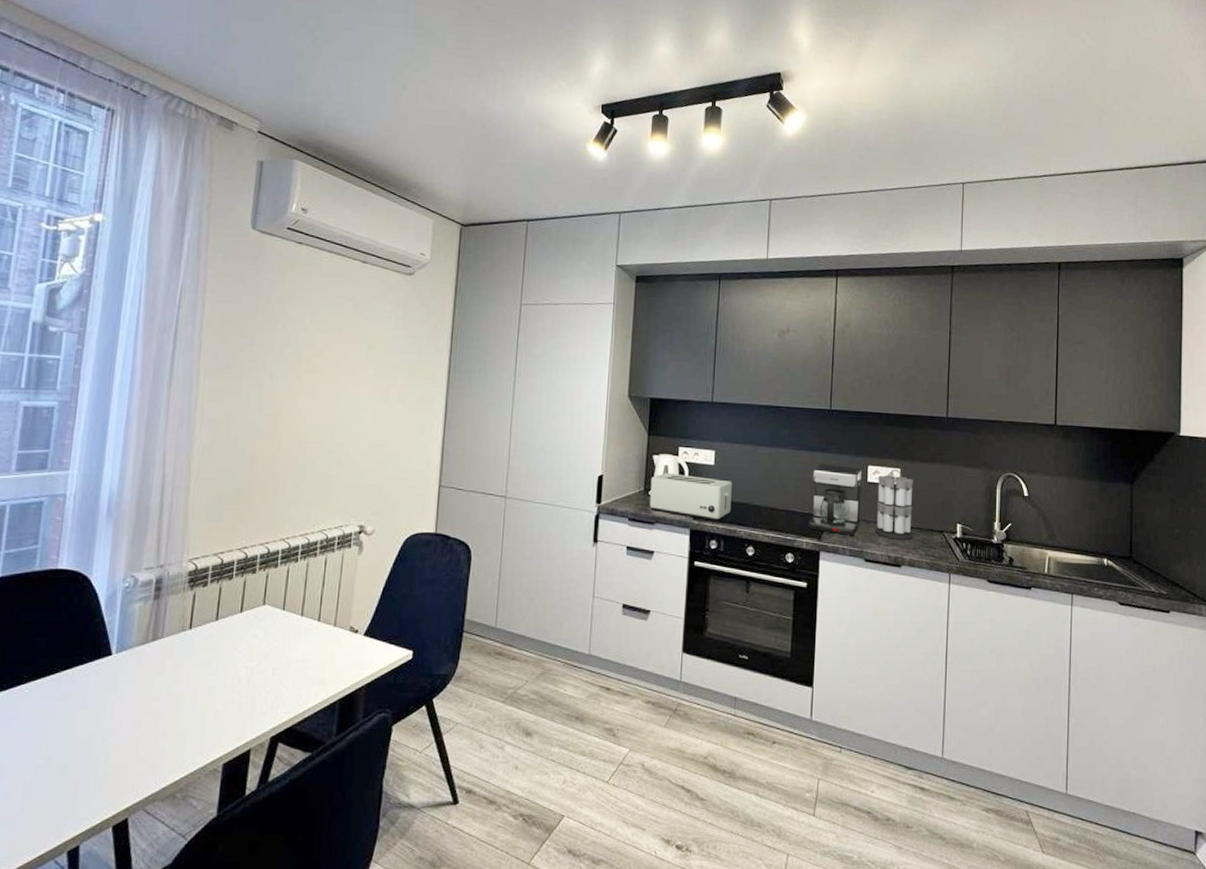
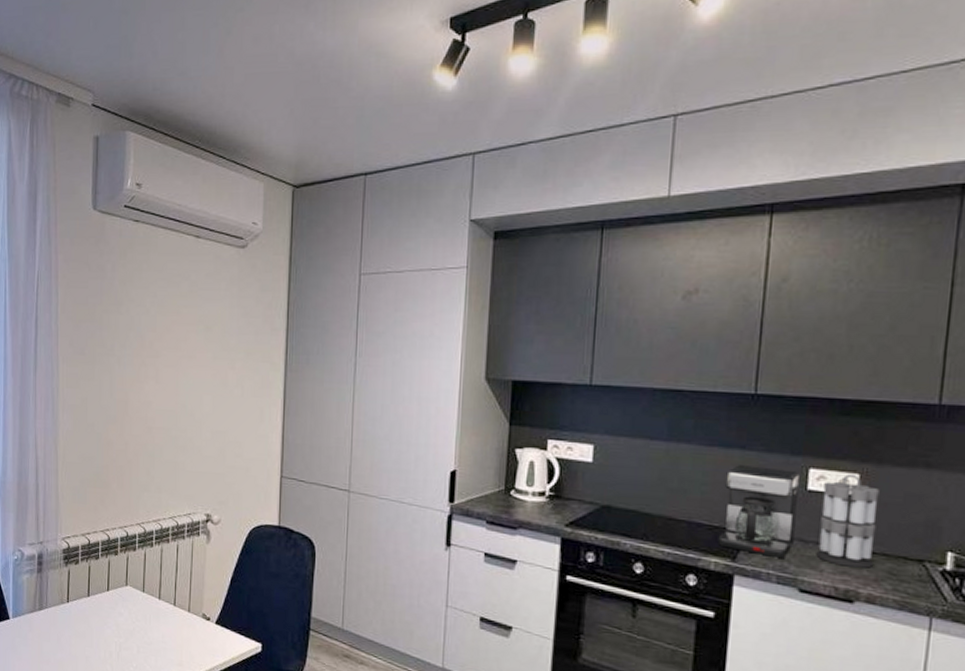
toaster: present [649,473,732,522] -> none [511,470,616,531]

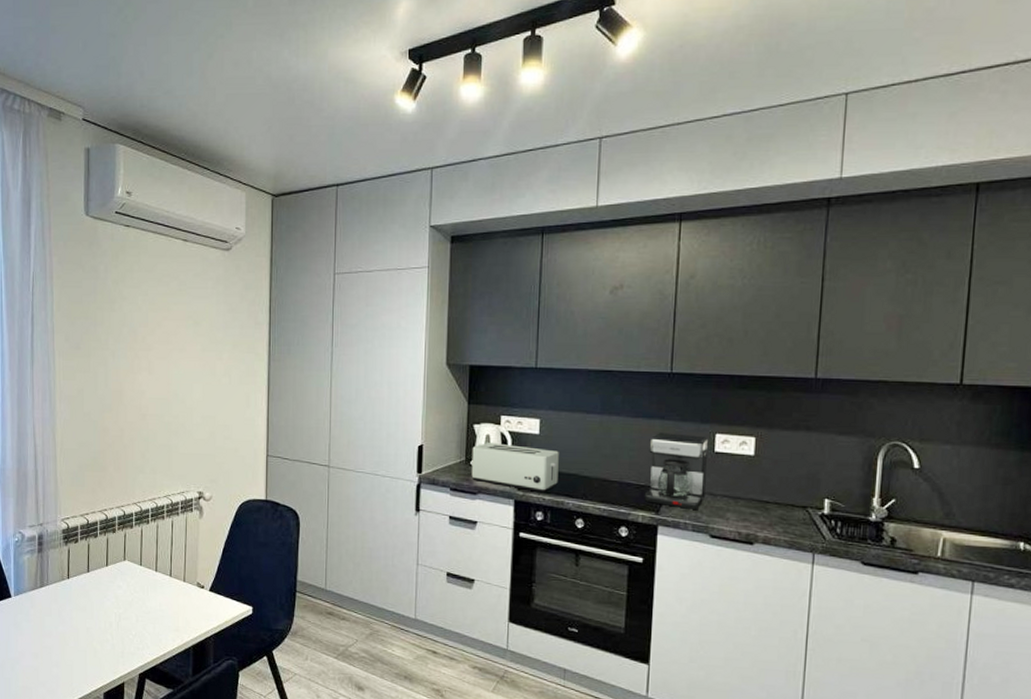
toaster: none [511,470,616,531] -> present [471,443,559,493]
spice rack: present [816,473,880,569] -> none [723,437,771,515]

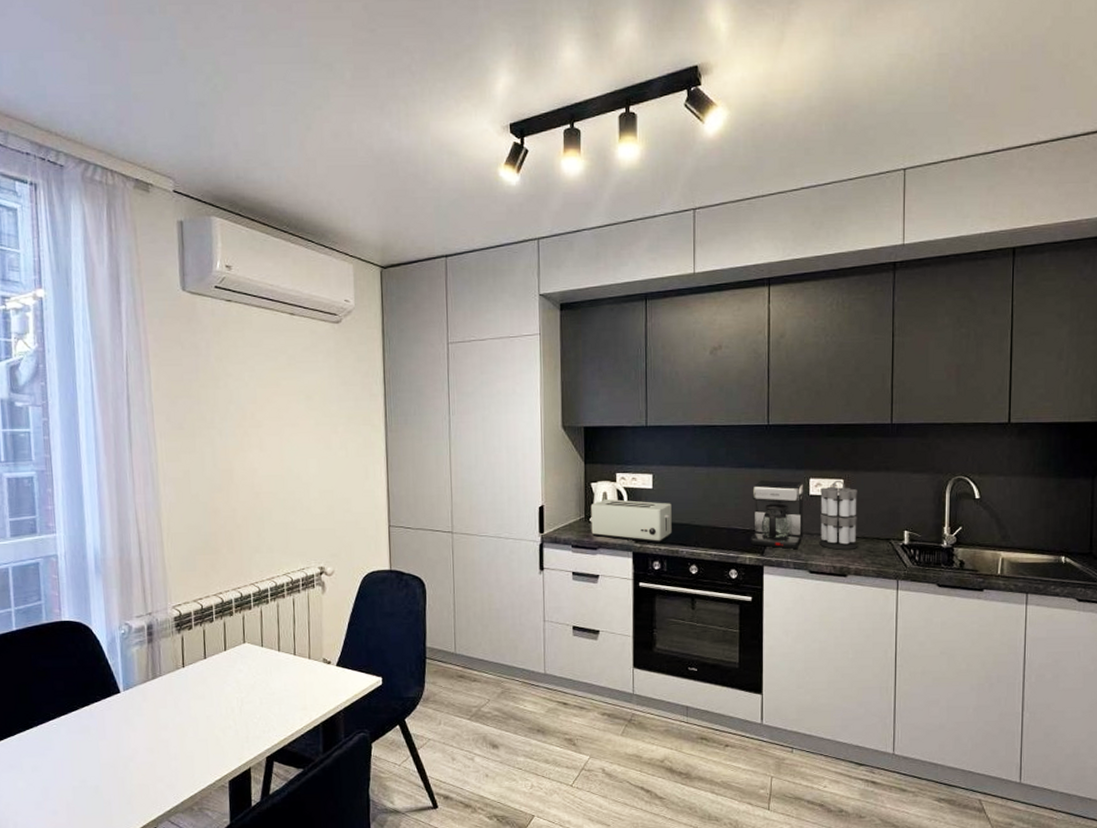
spice rack: none [723,437,771,515] -> present [819,480,857,550]

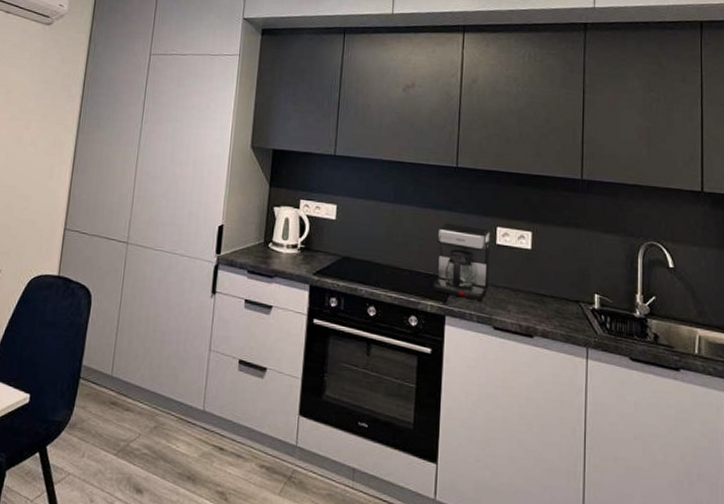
toaster: present [590,499,672,544] -> none [269,226,354,279]
spice rack: present [819,480,857,550] -> none [505,231,546,308]

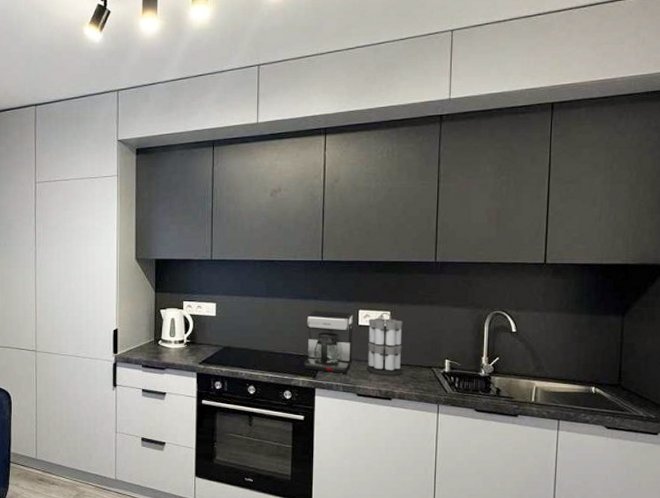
spice rack: none [505,231,546,308] -> present [366,312,403,375]

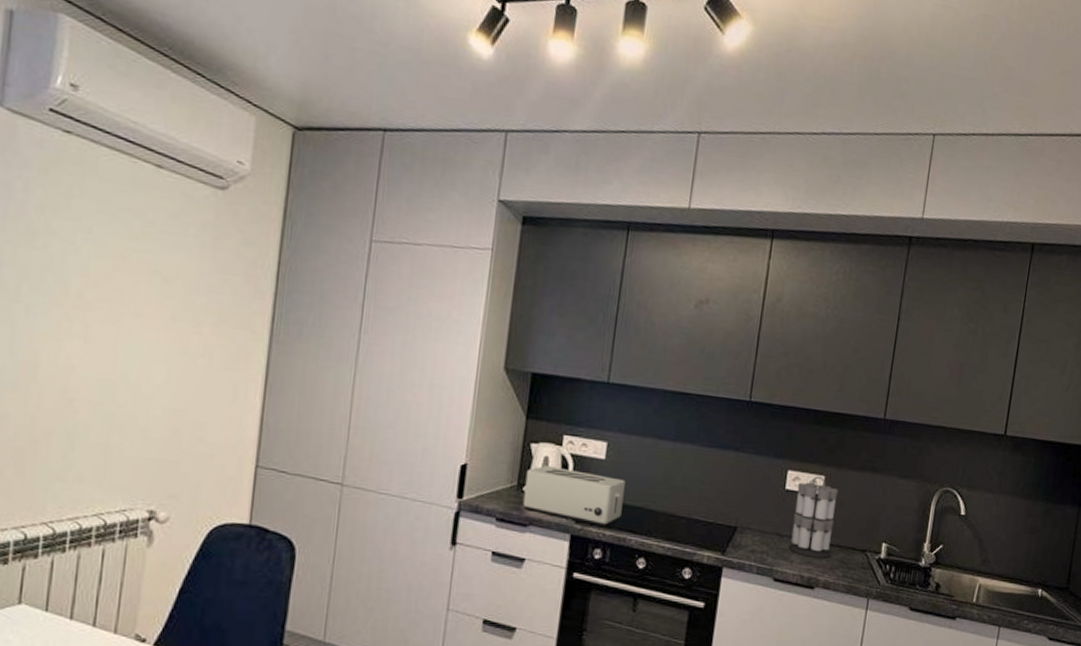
toaster: none [160,325,233,366] -> present [523,466,625,528]
coffee maker: present [303,311,353,373] -> none [711,466,780,551]

